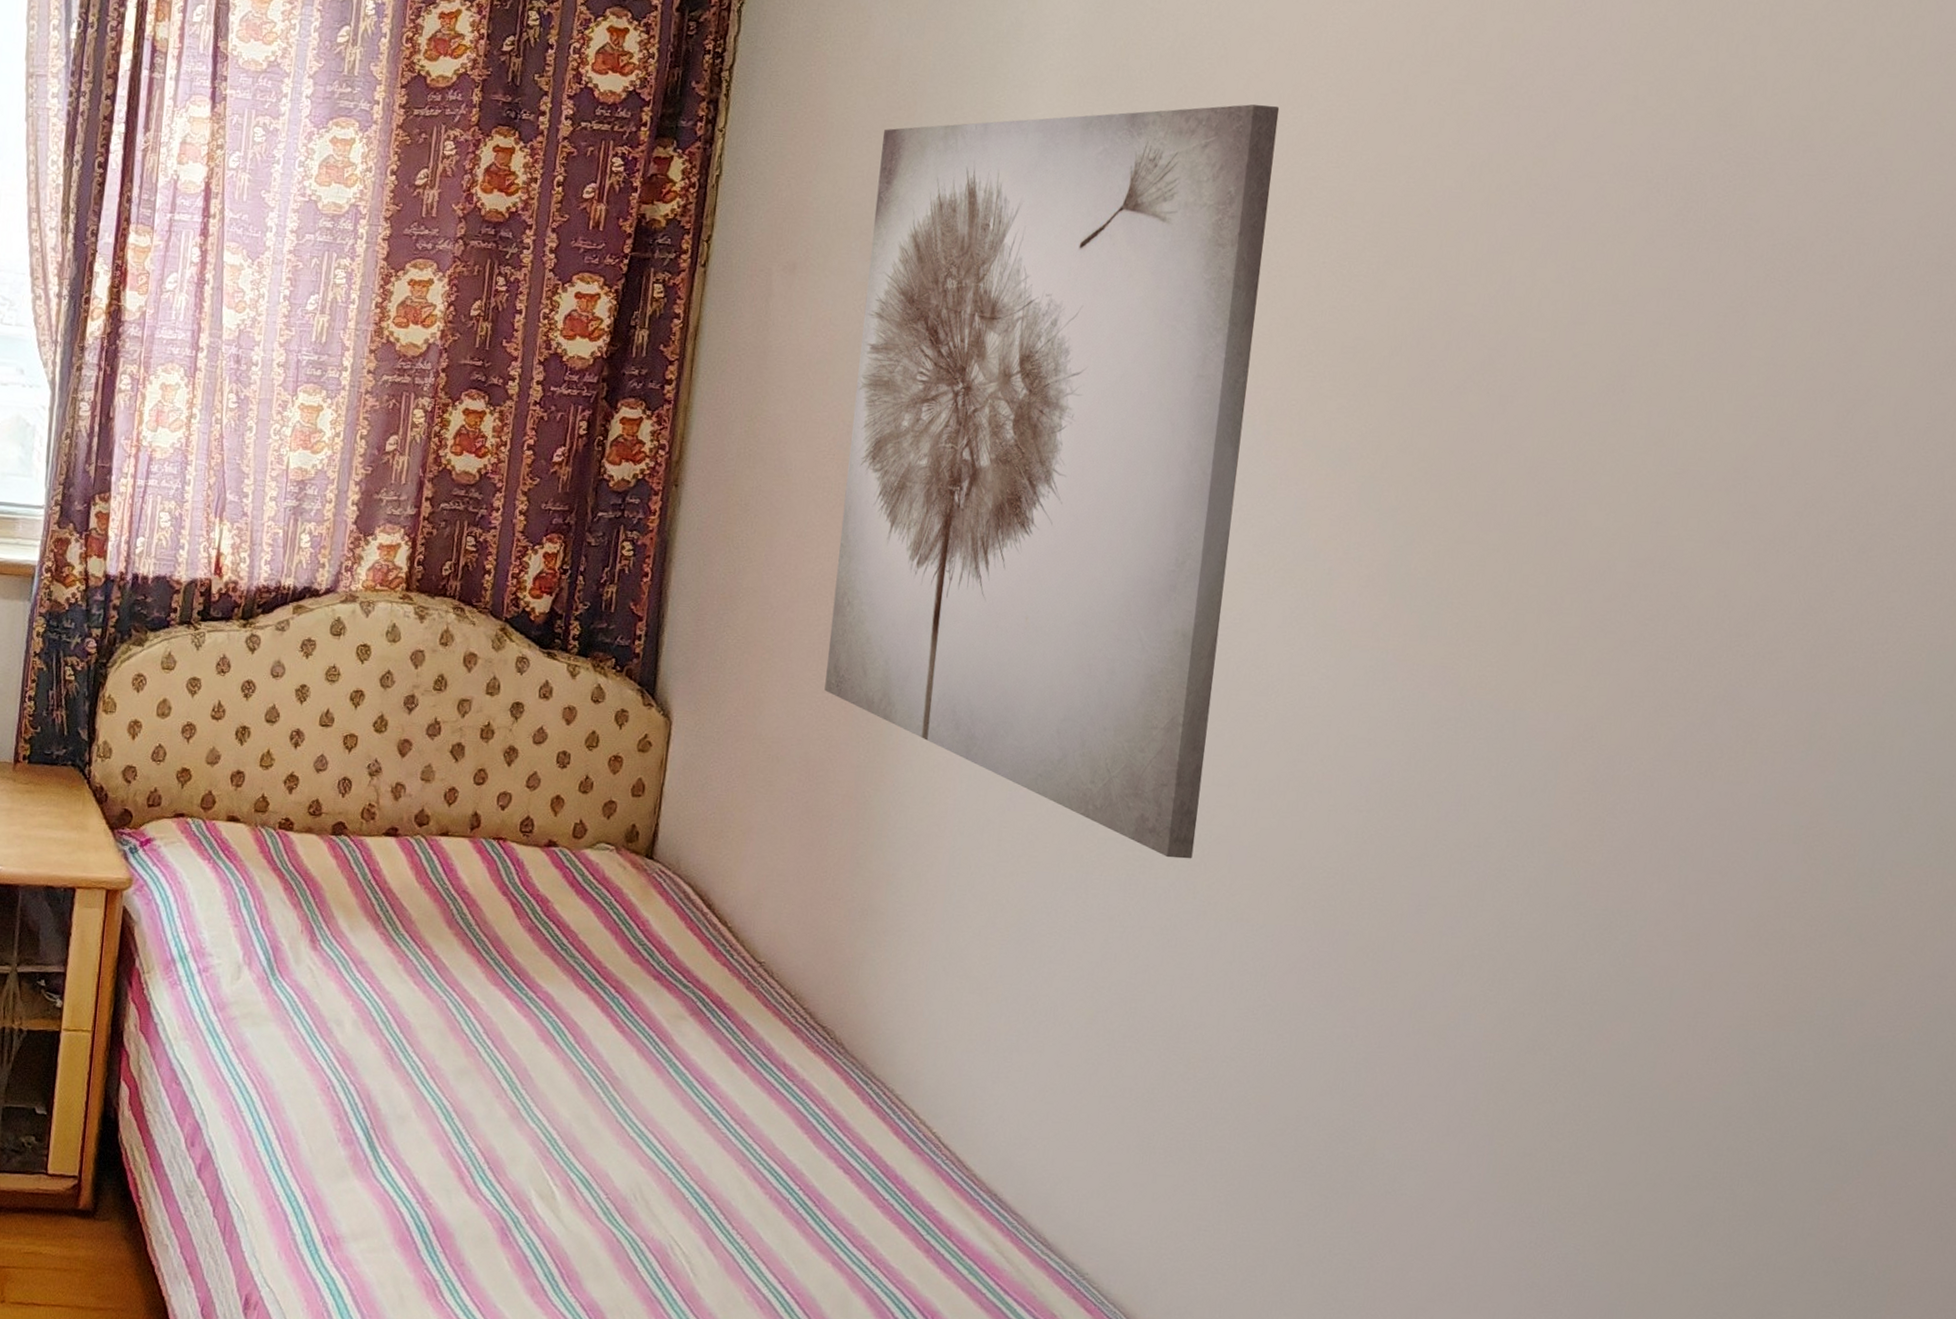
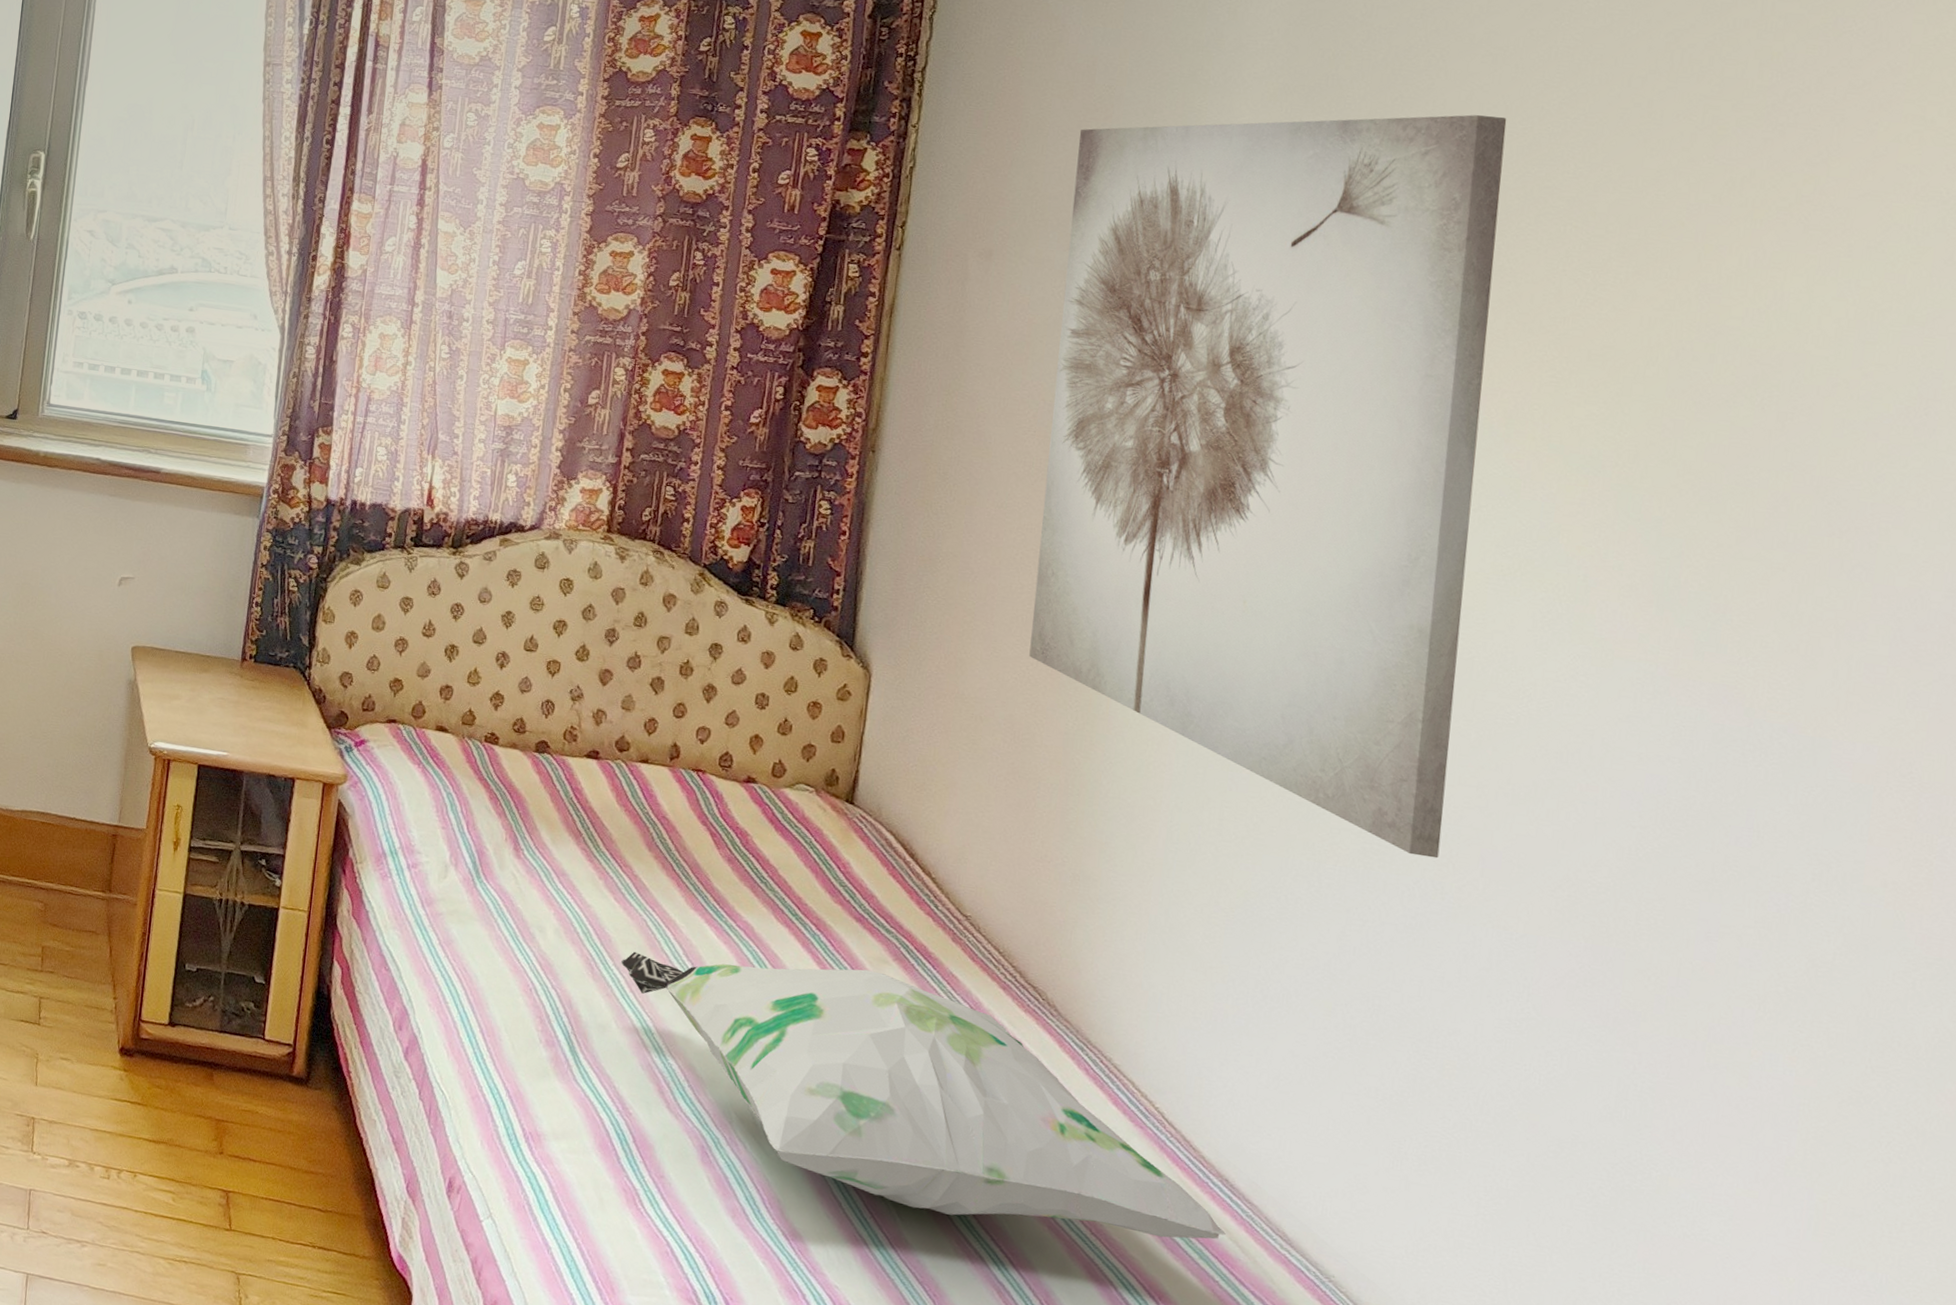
decorative pillow: none [421,1028,993,1264] -> present [621,951,1226,1240]

